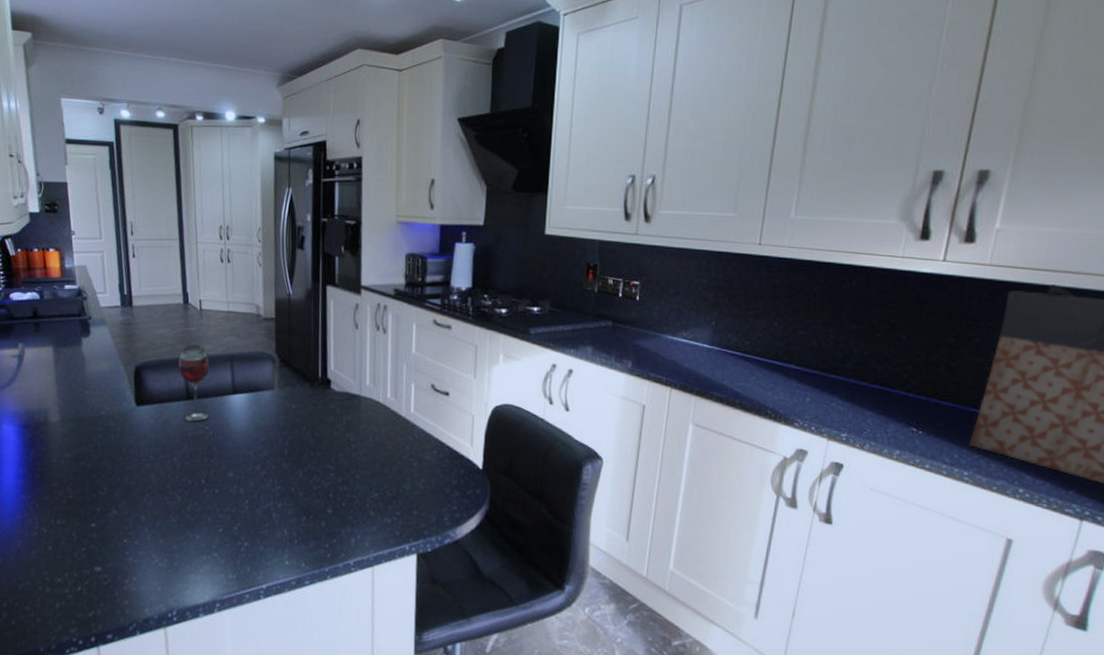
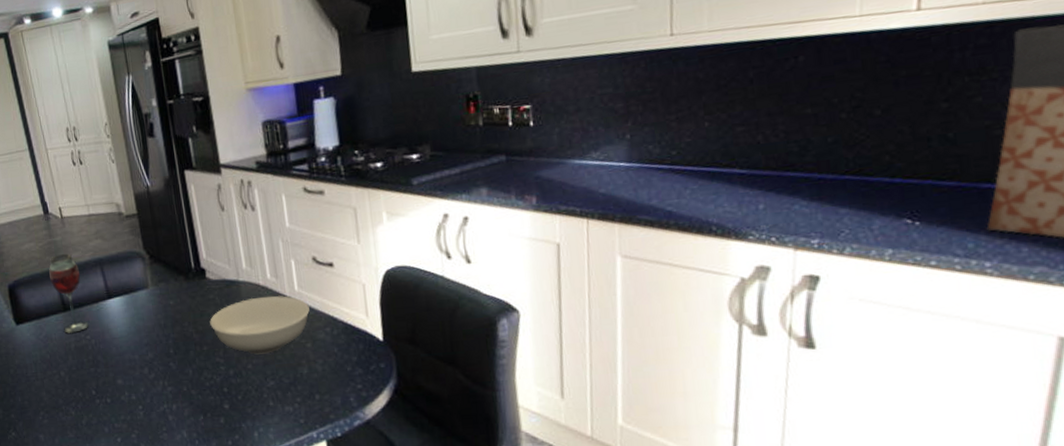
bowl: none [327,413,421,467] -> present [209,296,310,355]

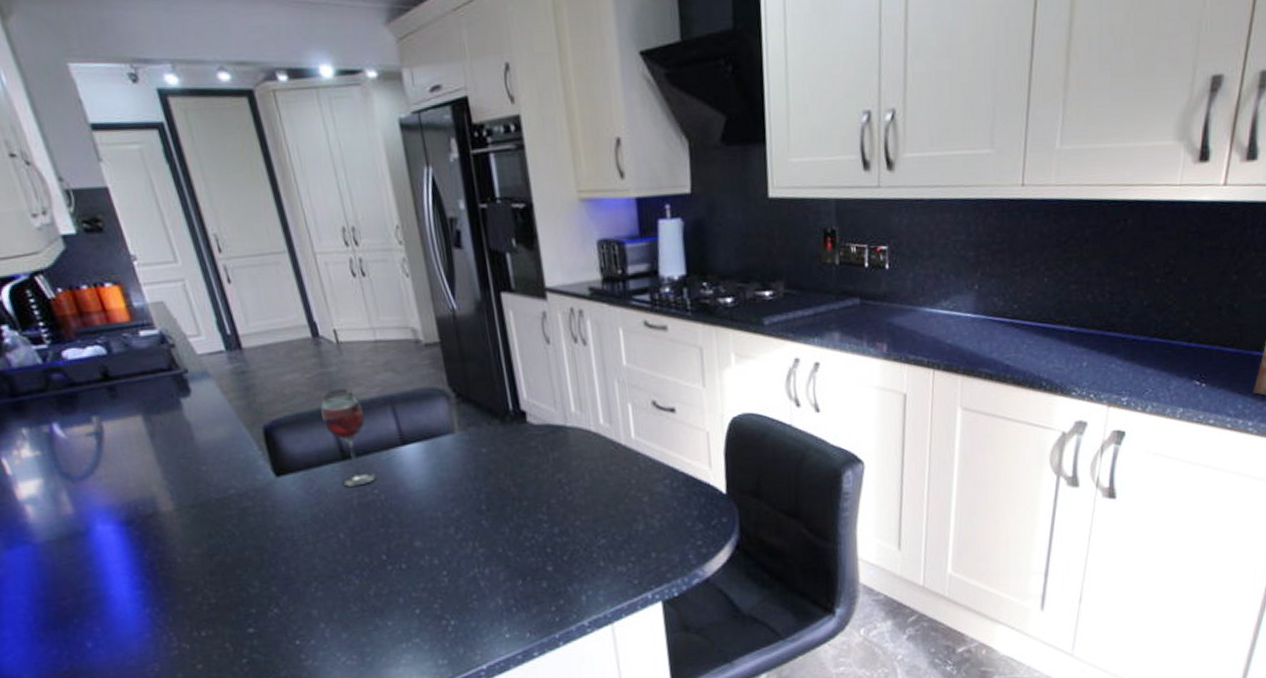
bowl: present [209,296,310,355] -> none [531,444,647,510]

